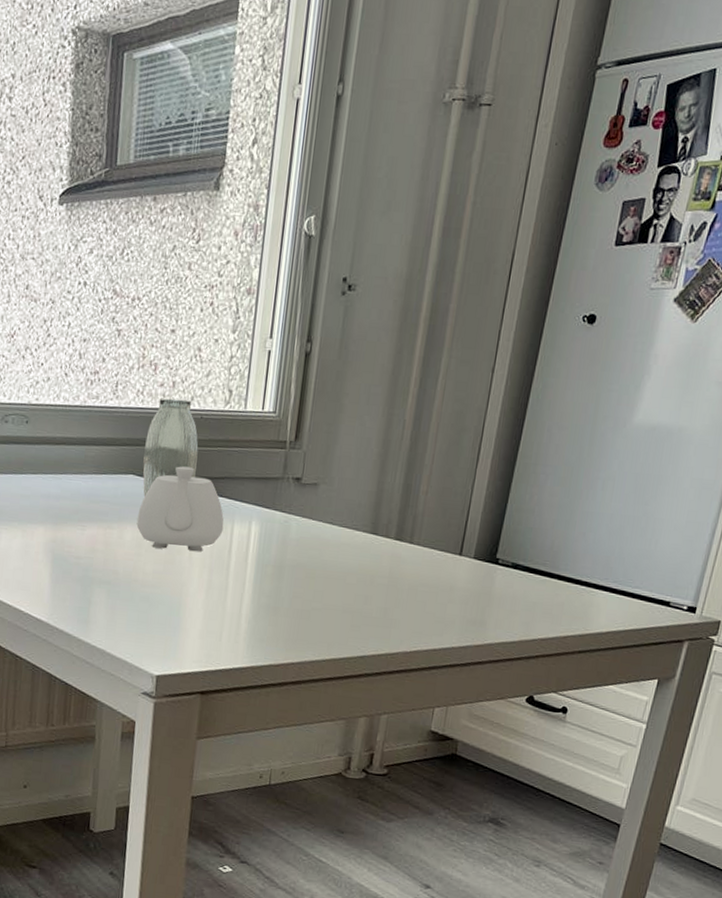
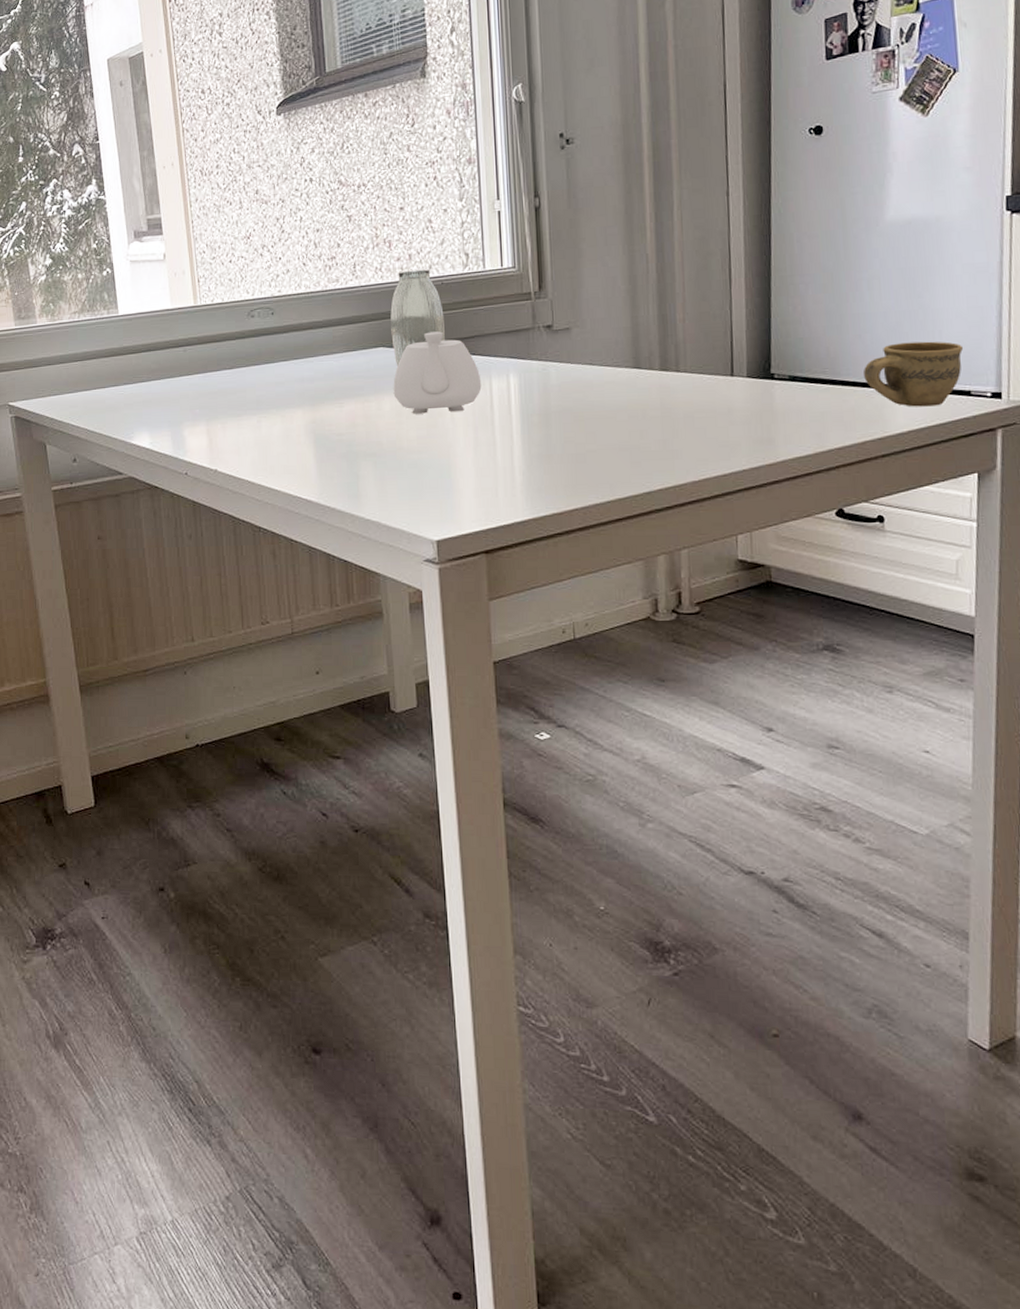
cup: none [579,546,674,612] -> present [864,341,964,407]

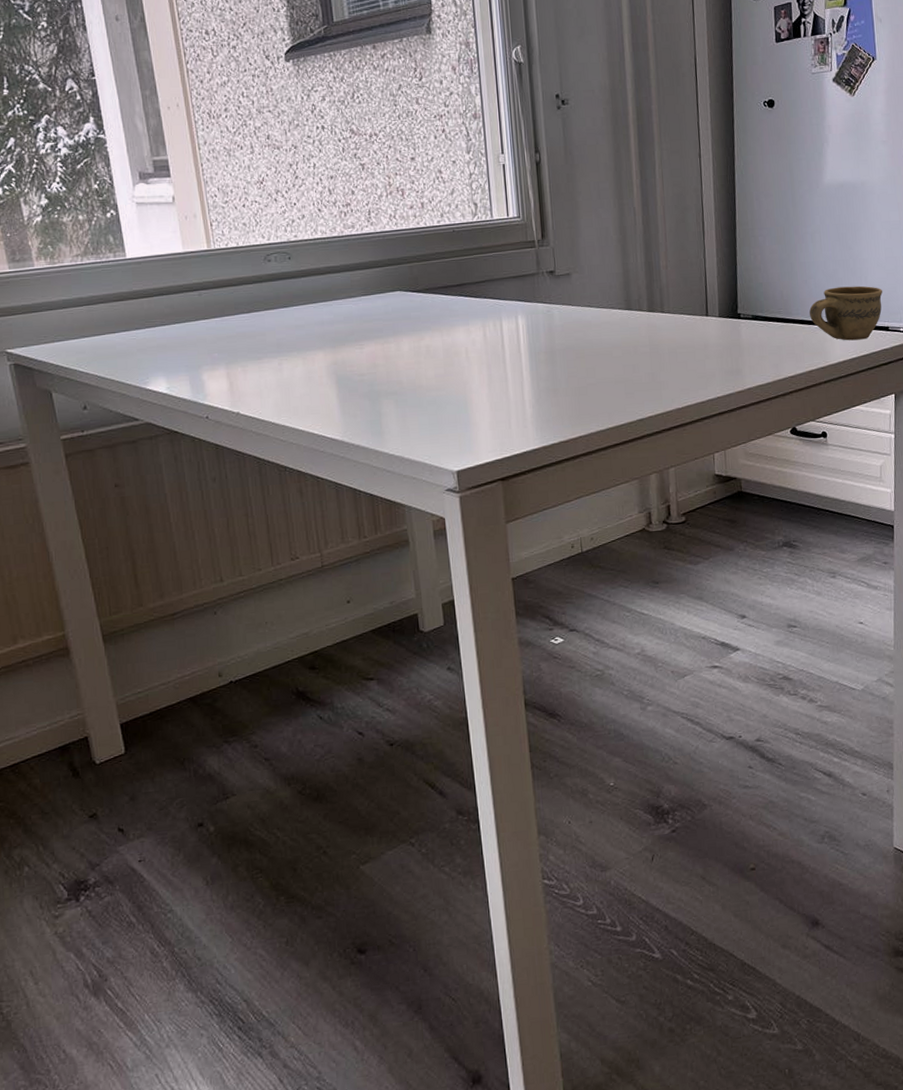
vase: present [390,269,445,366] -> none [405,217,458,309]
teapot: present [393,331,482,414] -> none [410,276,493,354]

